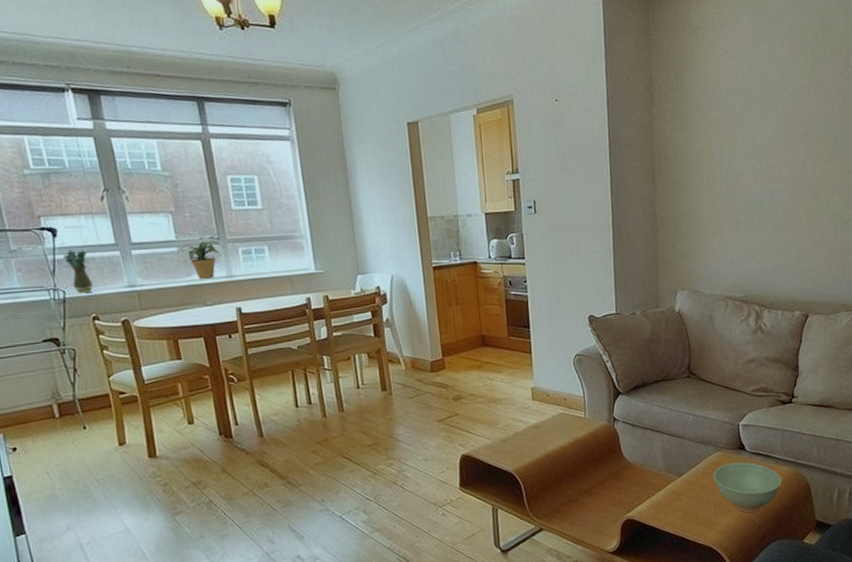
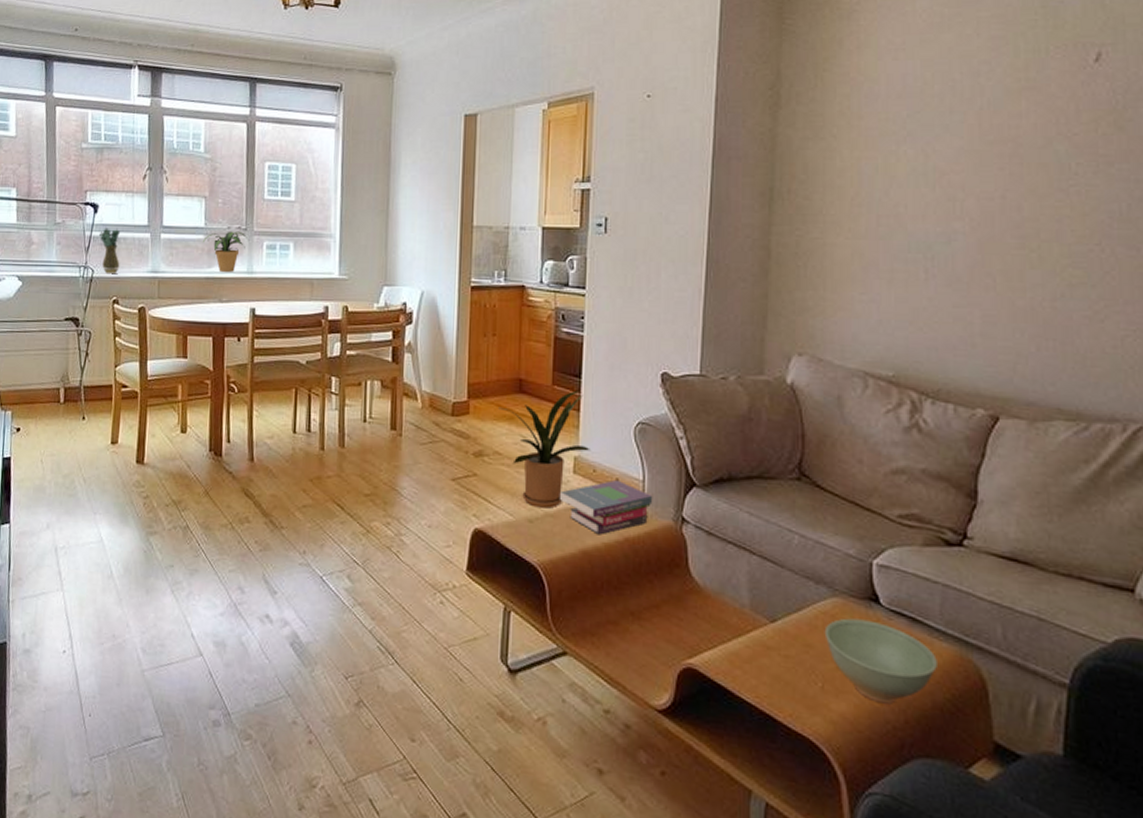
house plant: none [468,337,543,430] -> present [498,390,590,508]
books: none [524,399,592,442] -> present [560,479,653,535]

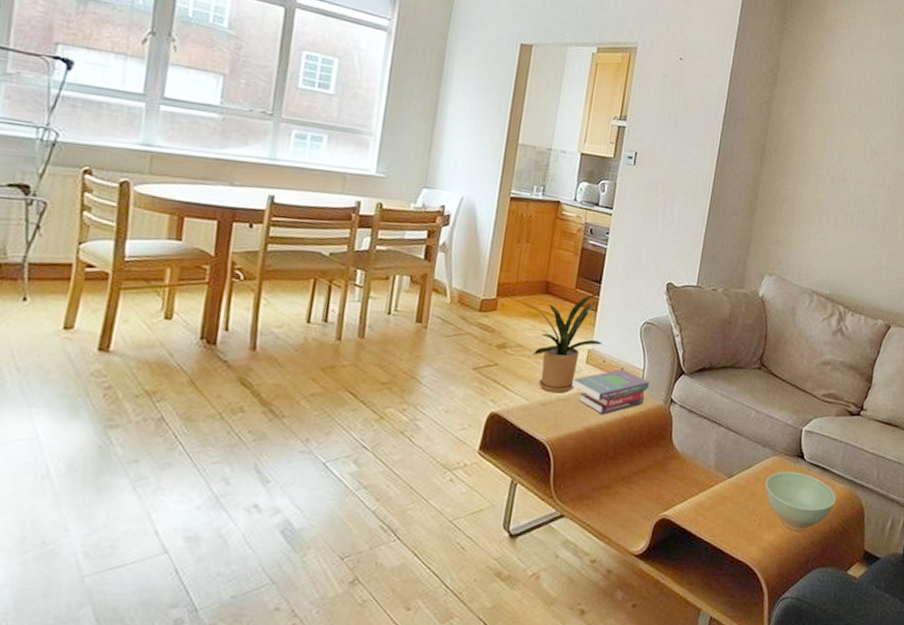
vase: present [98,226,120,275] -> none [70,87,103,142]
potted plant: present [203,231,249,273] -> none [216,113,274,157]

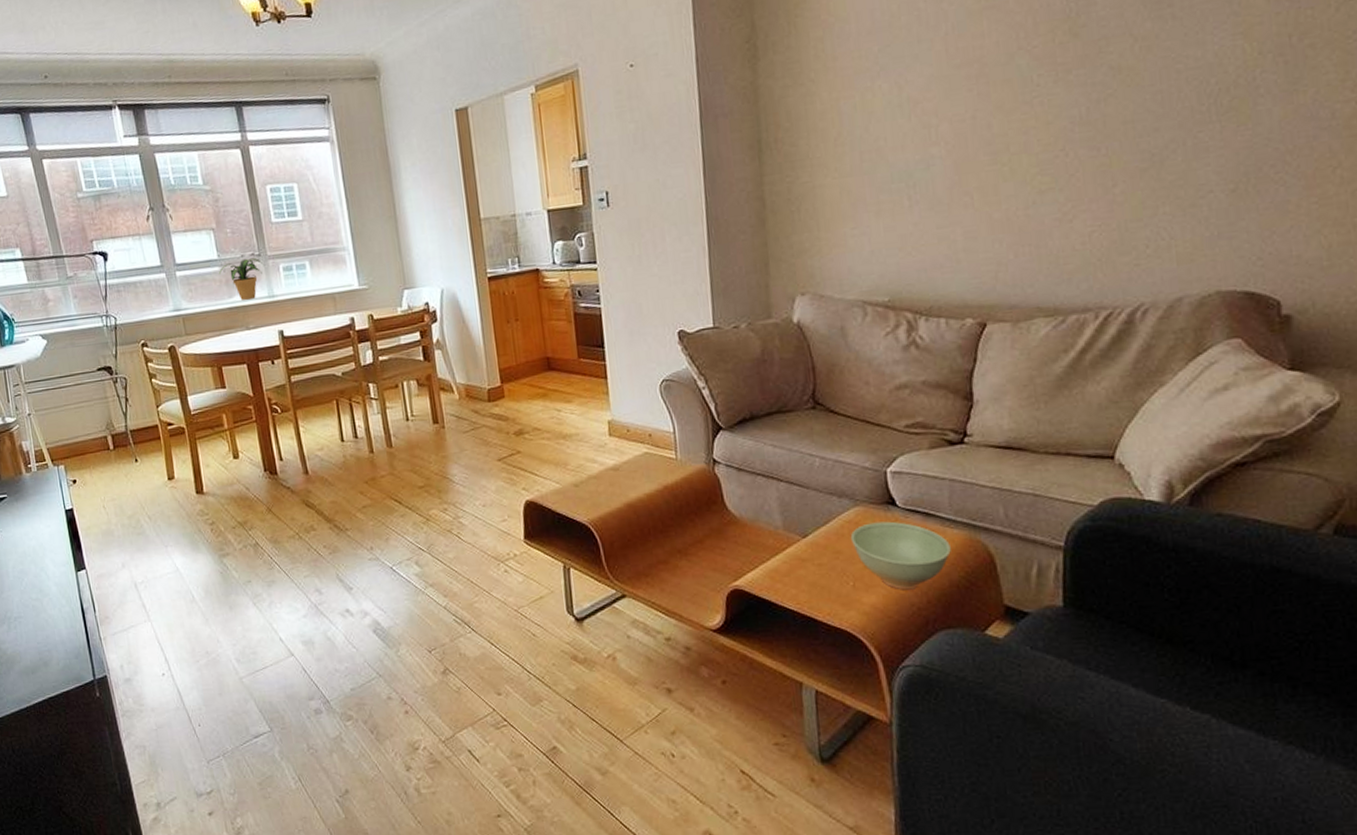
potted plant: none [216,113,274,157] -> present [219,257,264,301]
house plant: present [525,293,603,393] -> none [531,359,622,472]
books: present [572,368,650,415] -> none [600,435,685,488]

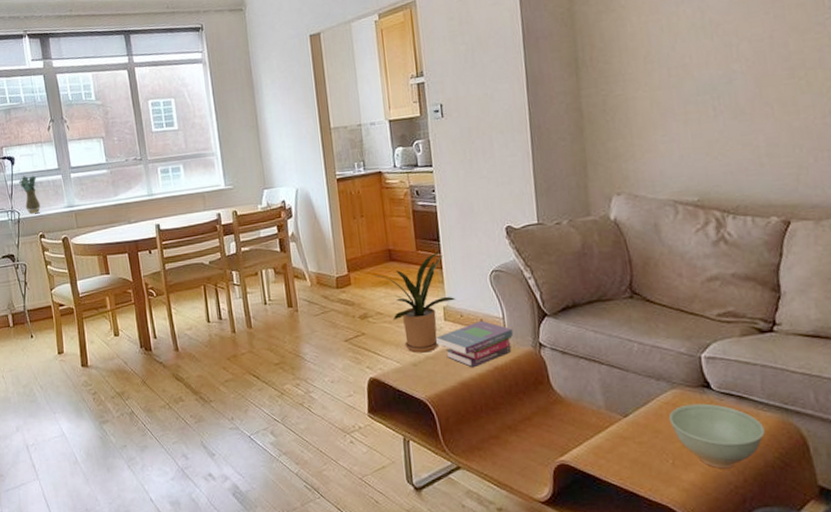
vase: none [113,272,142,320] -> present [18,174,41,215]
potted plant: present [219,257,264,301] -> none [107,161,145,199]
house plant: none [531,359,622,472] -> present [374,251,456,353]
books: none [600,435,685,488] -> present [436,320,514,368]

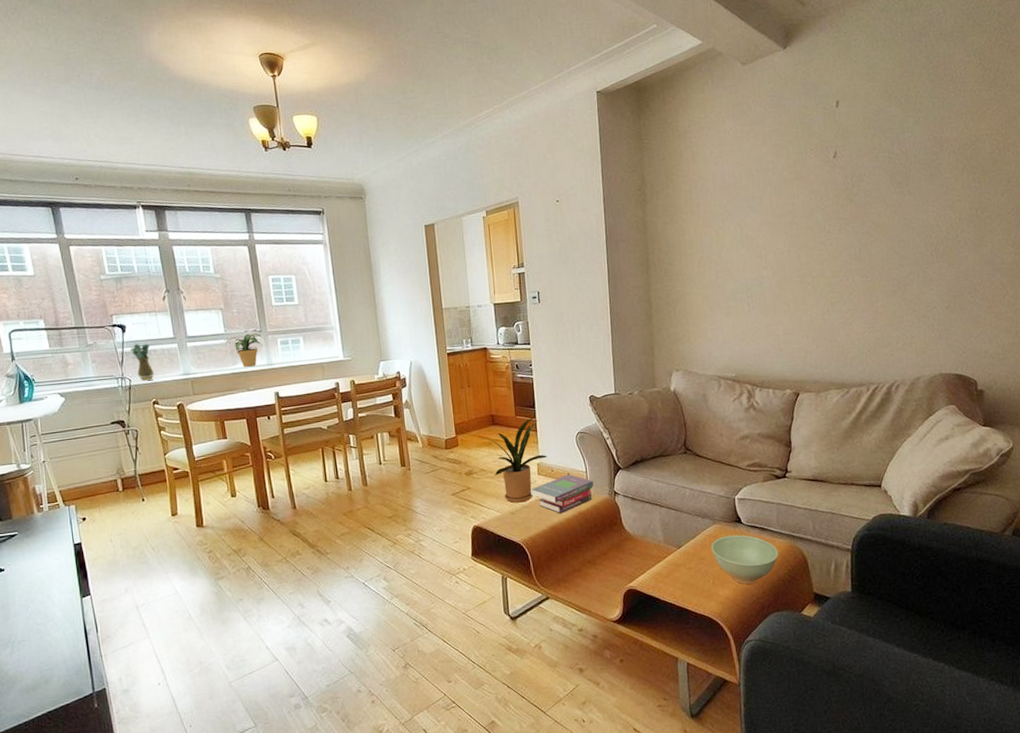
potted plant: none [107,161,145,199] -> present [225,333,264,368]

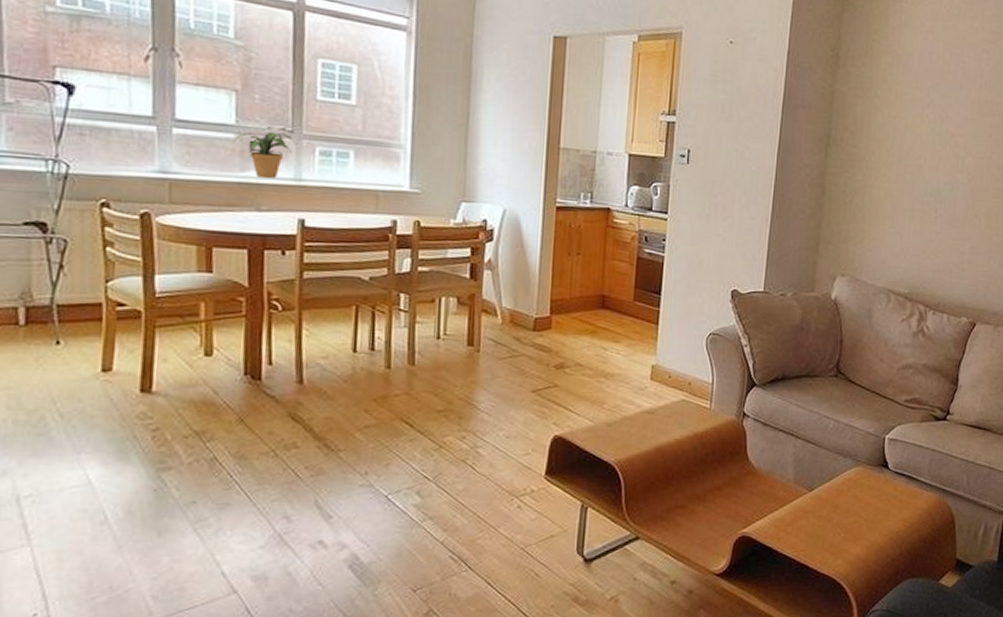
vase: present [130,342,154,382] -> none [75,113,111,173]
house plant: present [479,417,548,503] -> none [581,305,667,413]
books: present [531,474,594,514] -> none [638,383,720,433]
bowl: present [710,534,778,585] -> none [848,481,924,543]

